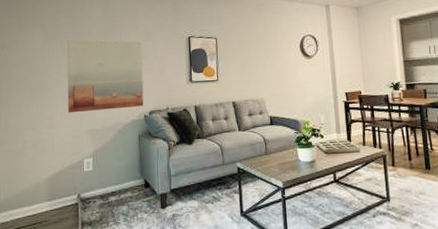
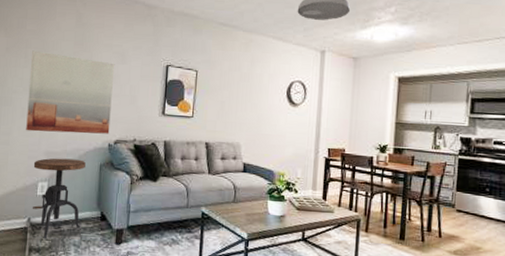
side table: none [78,133,128,211] -> present [33,158,86,238]

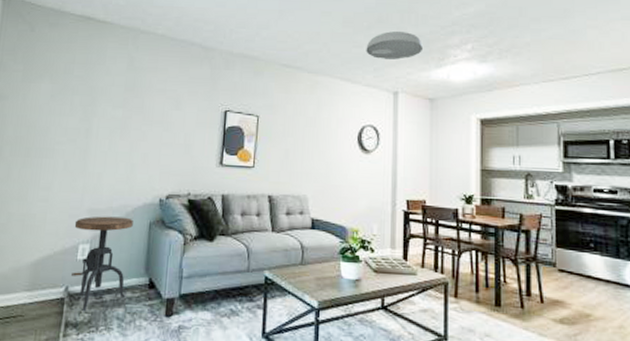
wall art: present [26,50,115,134] -> none [68,97,169,188]

